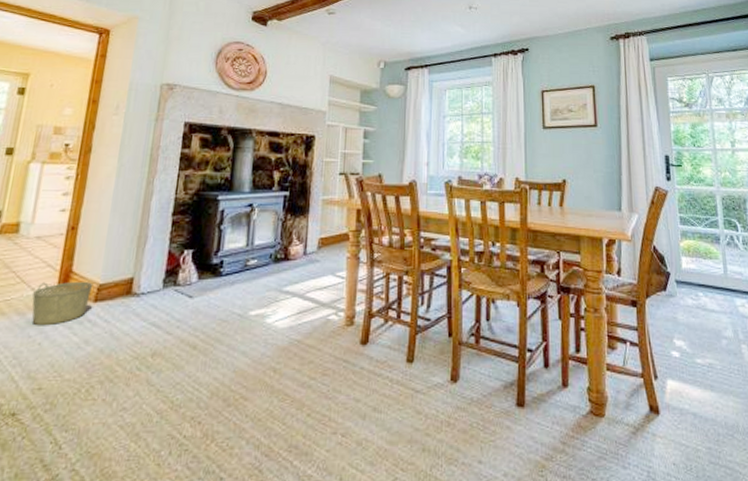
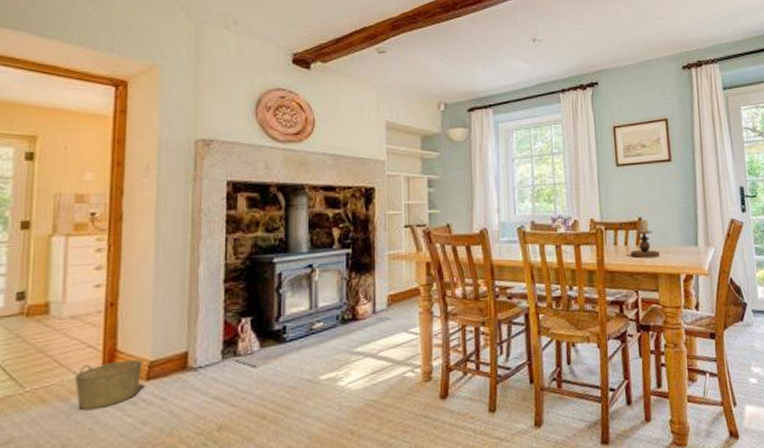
candlestick: none [553,181,583,220] -> present [630,219,660,259]

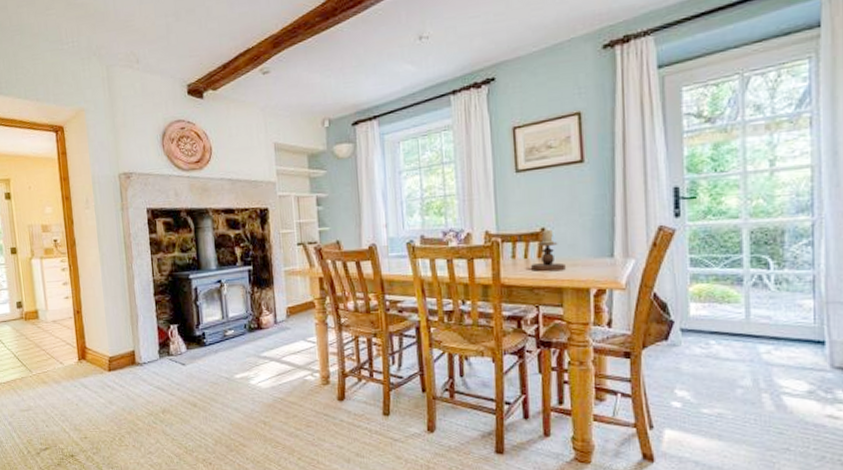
basket: present [75,359,143,411] -> none [62,355,105,391]

